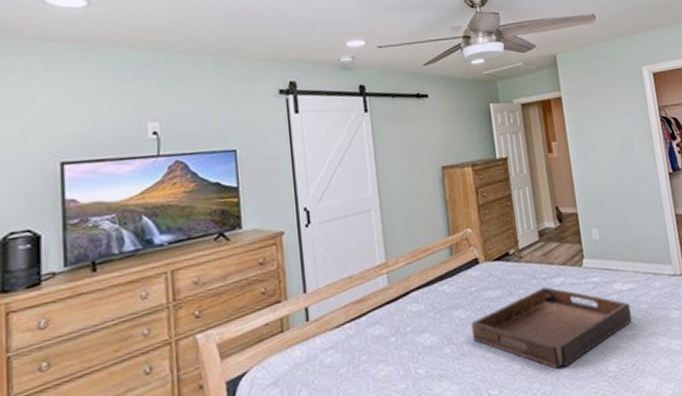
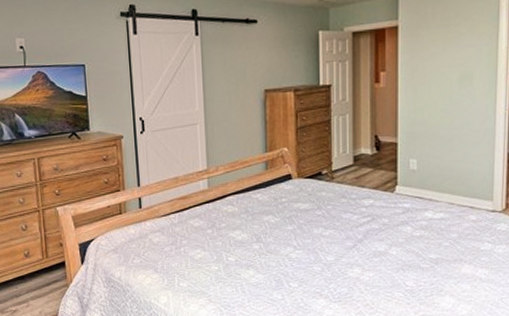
serving tray: present [470,286,632,369] -> none [278,206,438,276]

